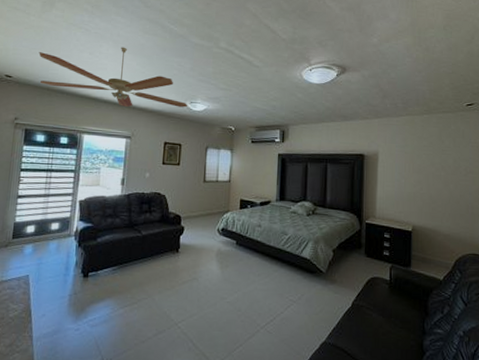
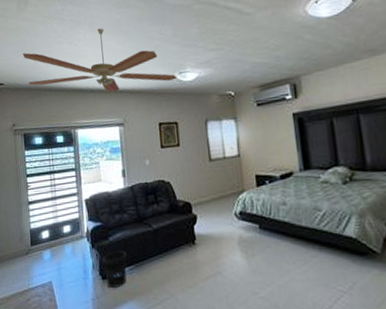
wastebasket: none [86,251,113,286] -> present [102,250,127,288]

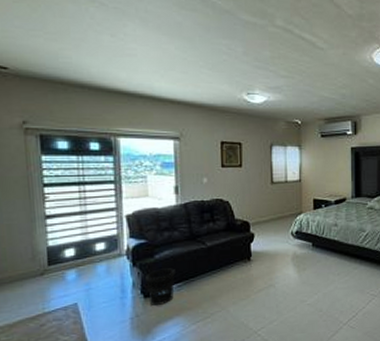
ceiling fan: present [22,28,178,93] -> none [40,26,245,102]

